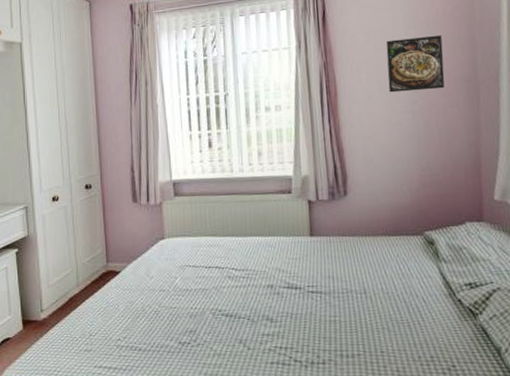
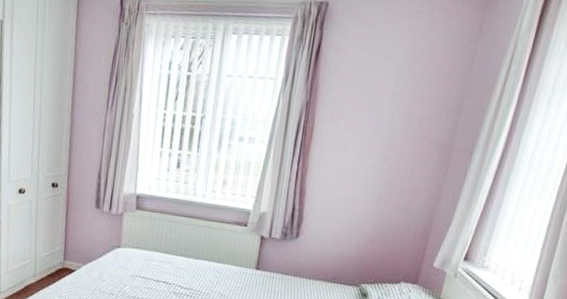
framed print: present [386,34,445,93] -> none [363,89,431,150]

